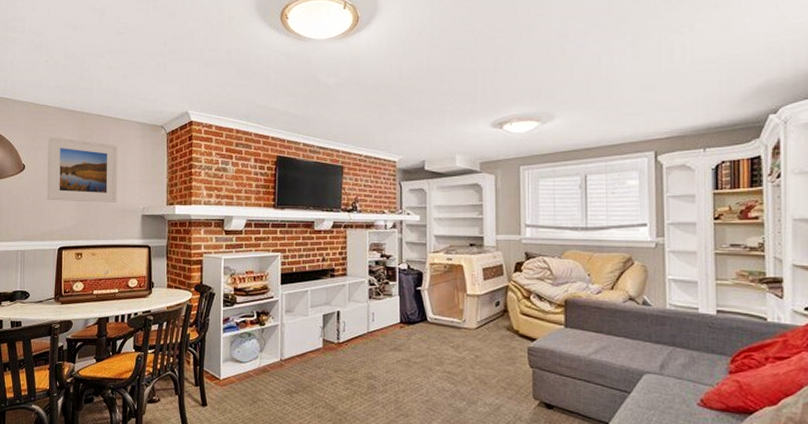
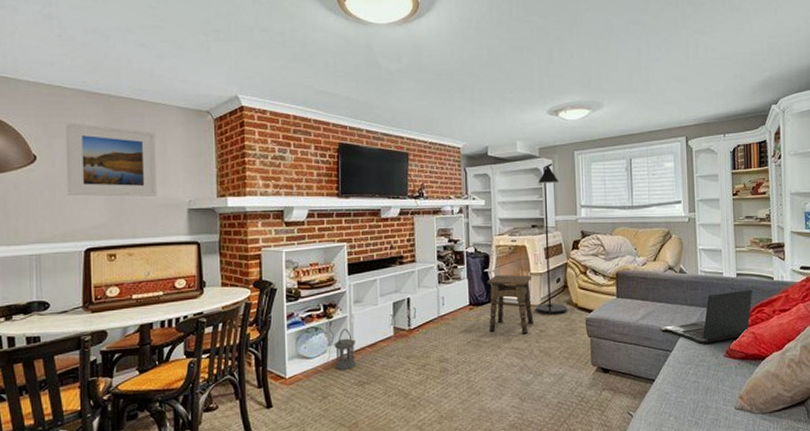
lantern: none [265,337,286,377] -> present [334,329,357,370]
side table: none [419,294,469,358] -> present [487,274,534,334]
floor lamp: none [471,179,508,340] -> present [536,163,568,314]
laptop: none [616,330,737,390] -> present [659,290,752,345]

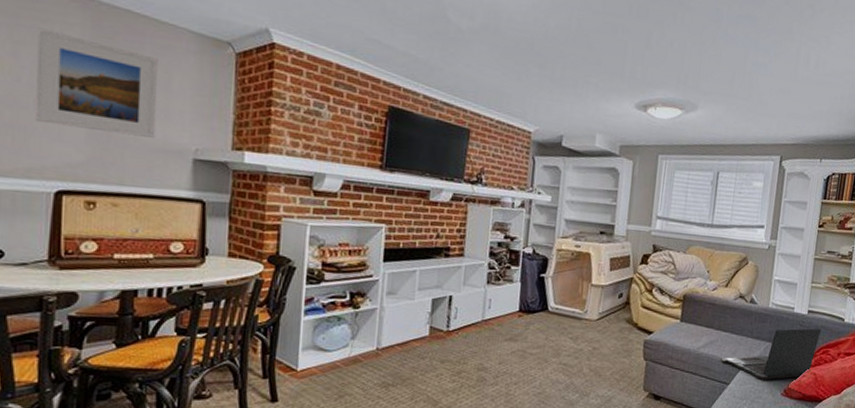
lantern: present [334,329,357,370] -> none [356,322,385,368]
side table: present [487,274,534,334] -> none [536,282,593,350]
floor lamp: present [536,163,568,314] -> none [592,165,638,332]

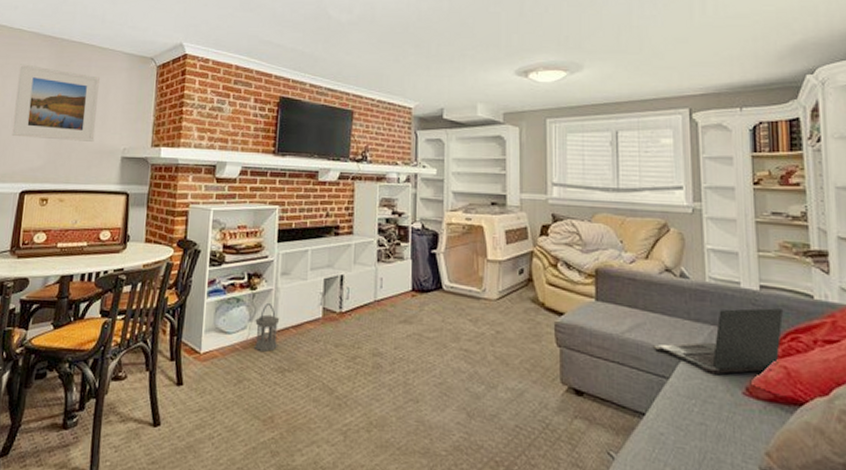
lantern: none [356,322,385,368] -> present [253,304,280,352]

